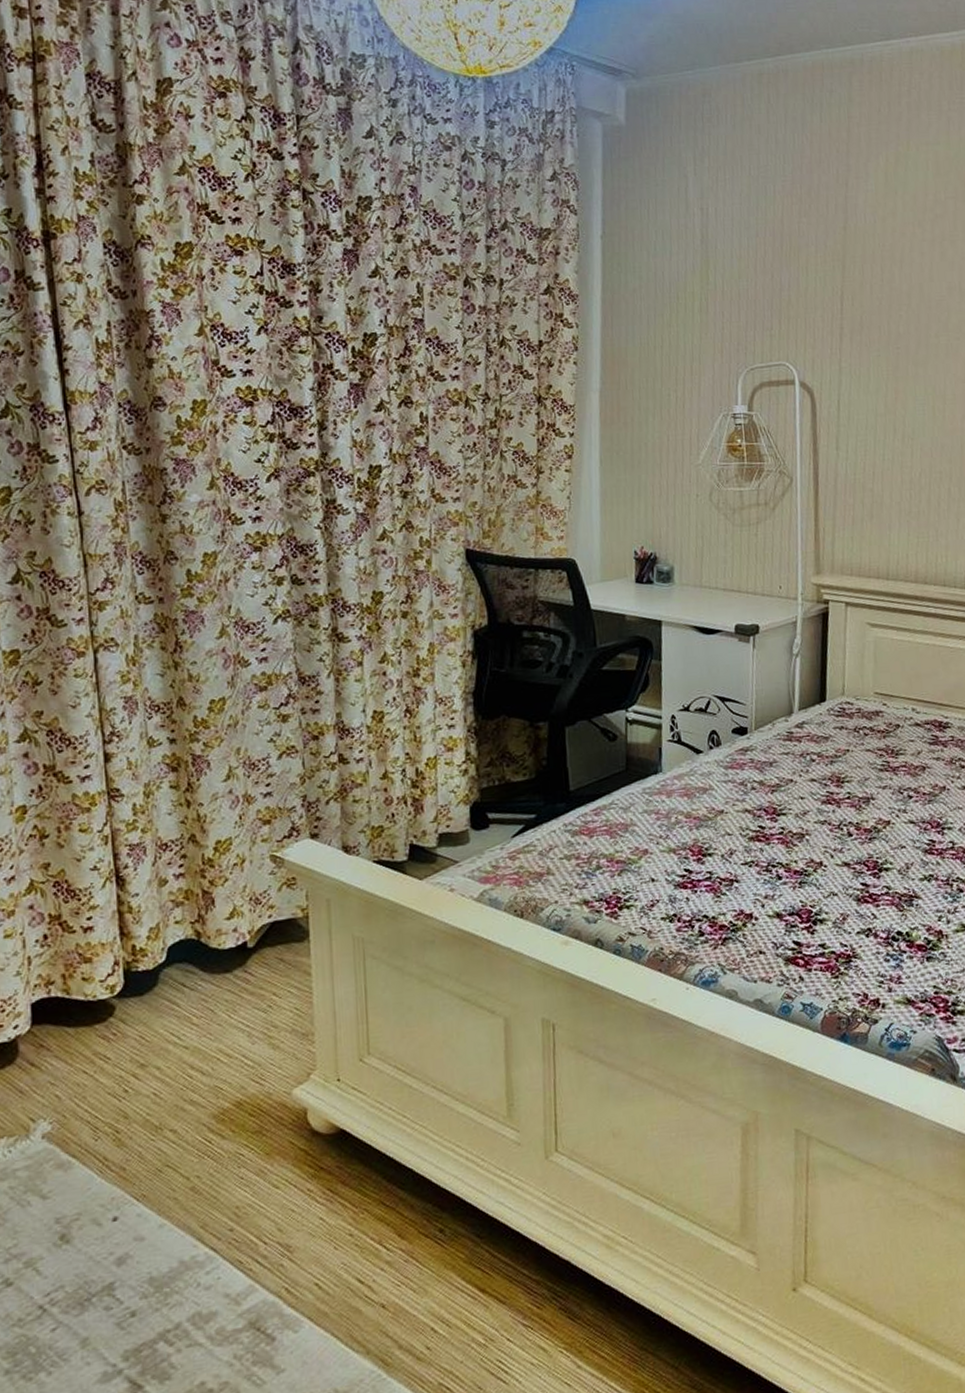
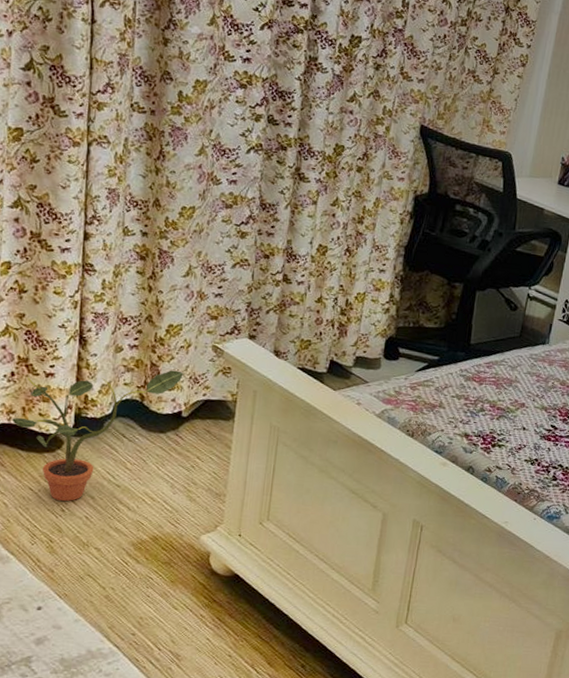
potted plant: none [51,893,242,1080] -> present [12,370,184,501]

